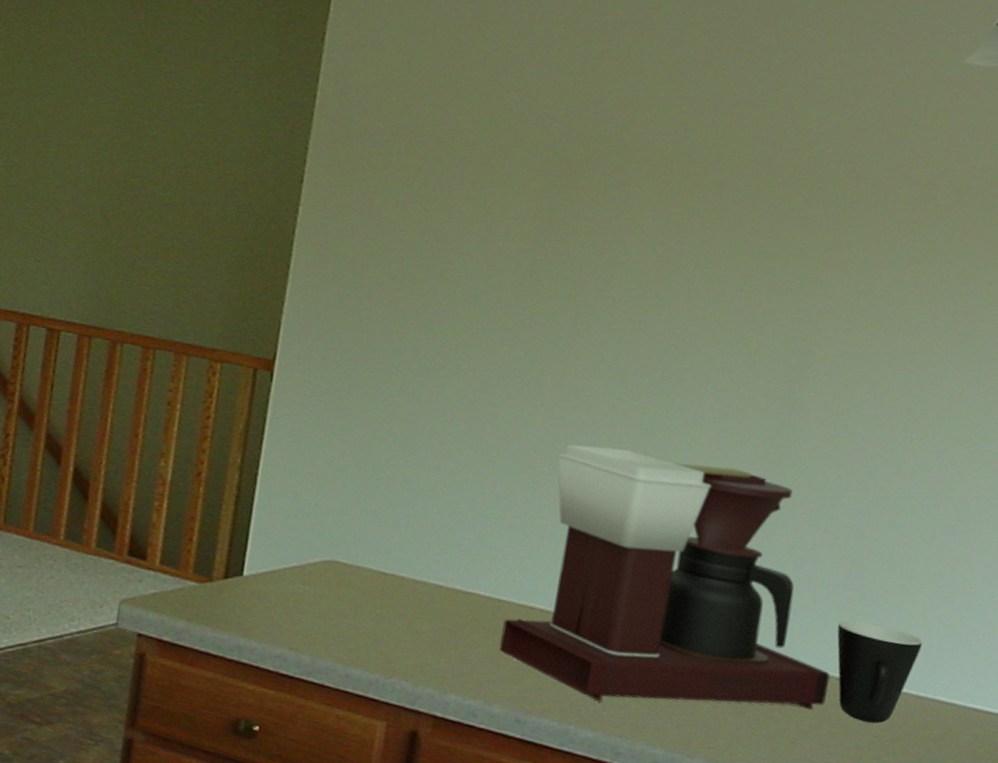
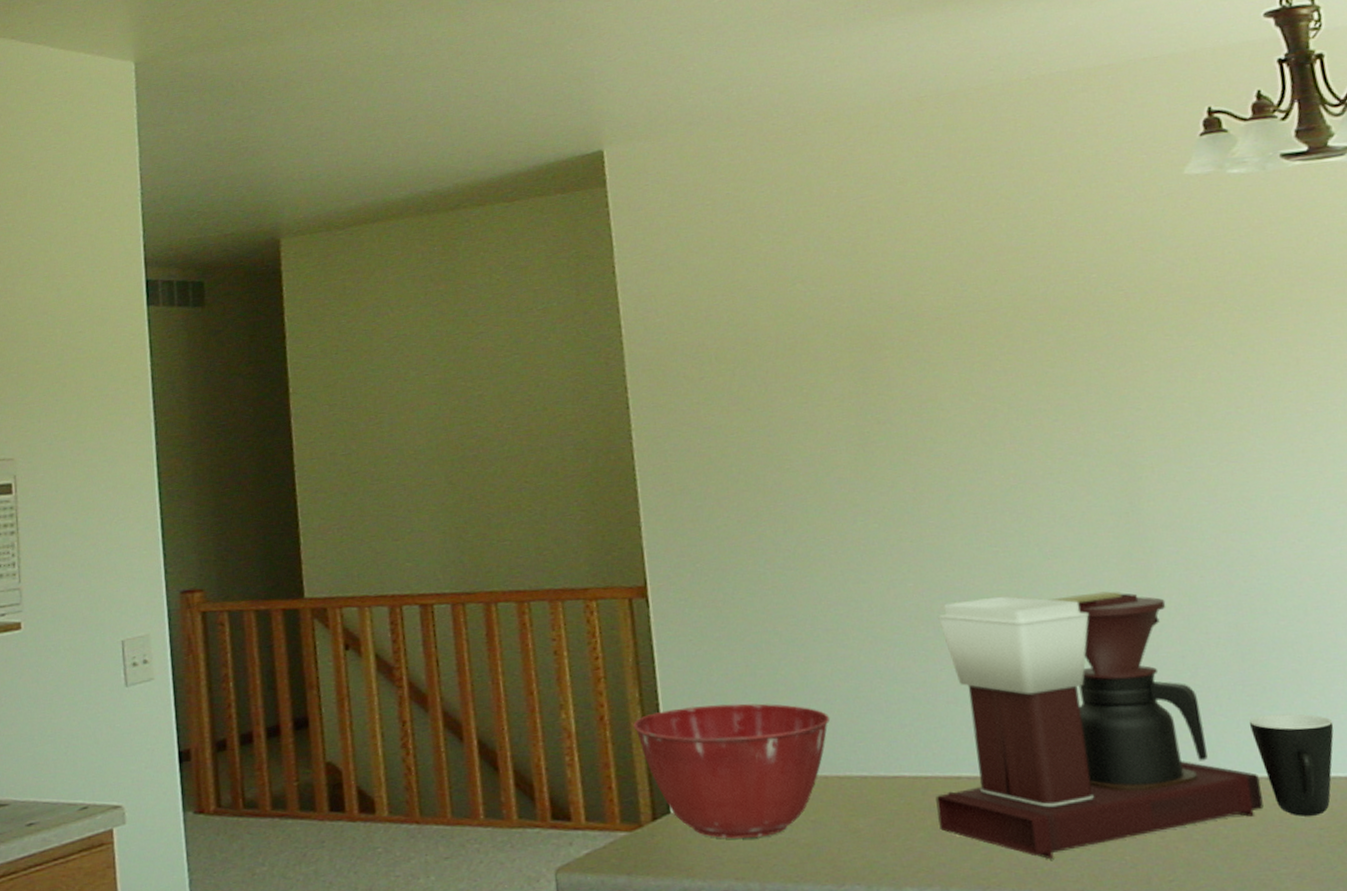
mixing bowl: none [227,481,422,618] -> present [633,703,830,839]

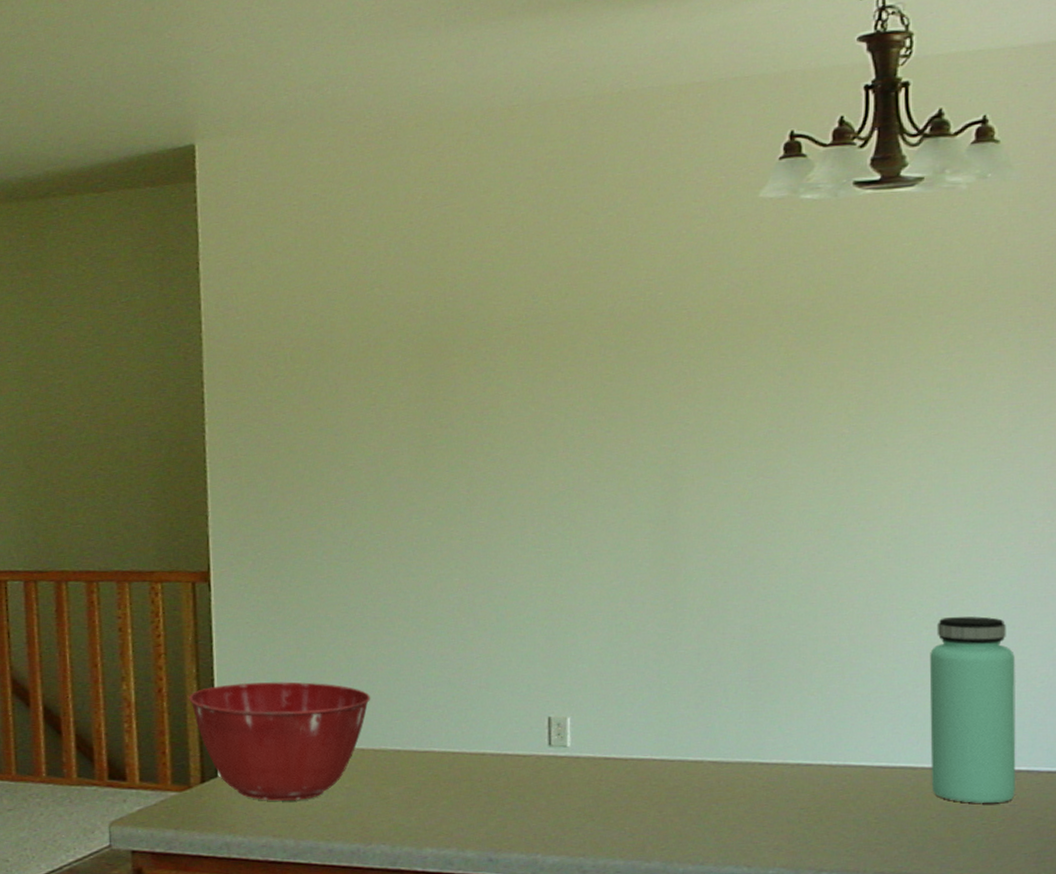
coffee maker: present [935,591,1264,859] -> none [461,592,753,827]
mug: present [1249,713,1334,817] -> none [750,708,826,798]

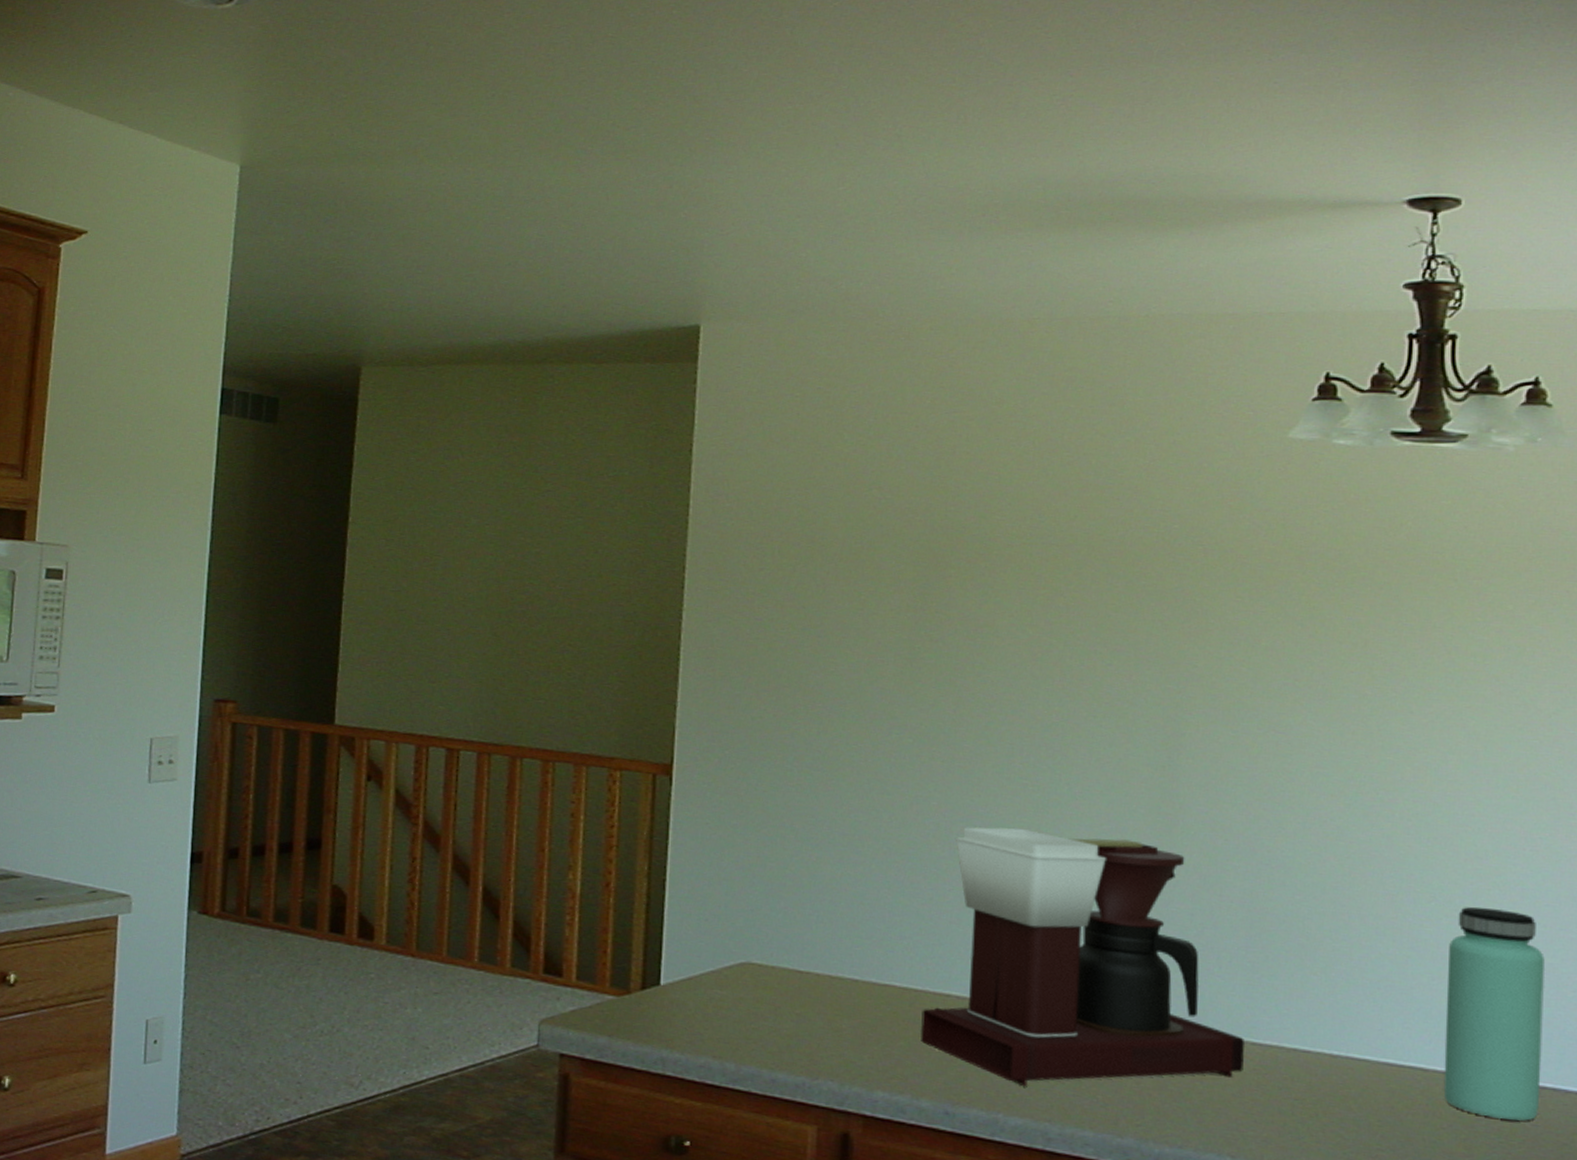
mixing bowl: present [189,681,371,801] -> none [637,886,832,1022]
coffee maker: none [461,592,753,827] -> present [921,827,1244,1086]

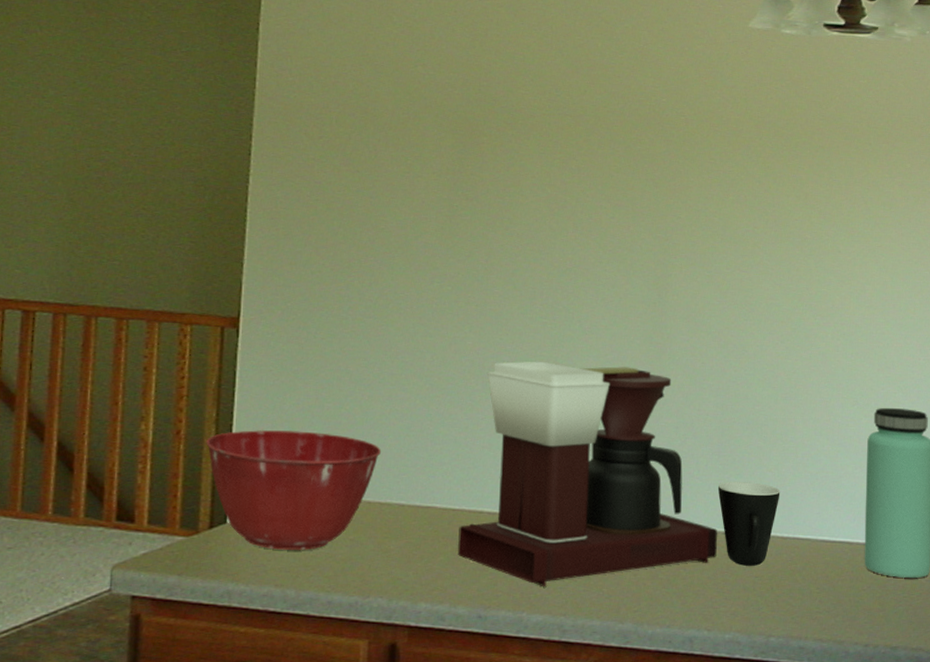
mixing bowl: none [637,886,832,1022] -> present [206,430,382,550]
mug: none [1244,983,1329,1086] -> present [717,482,780,566]

